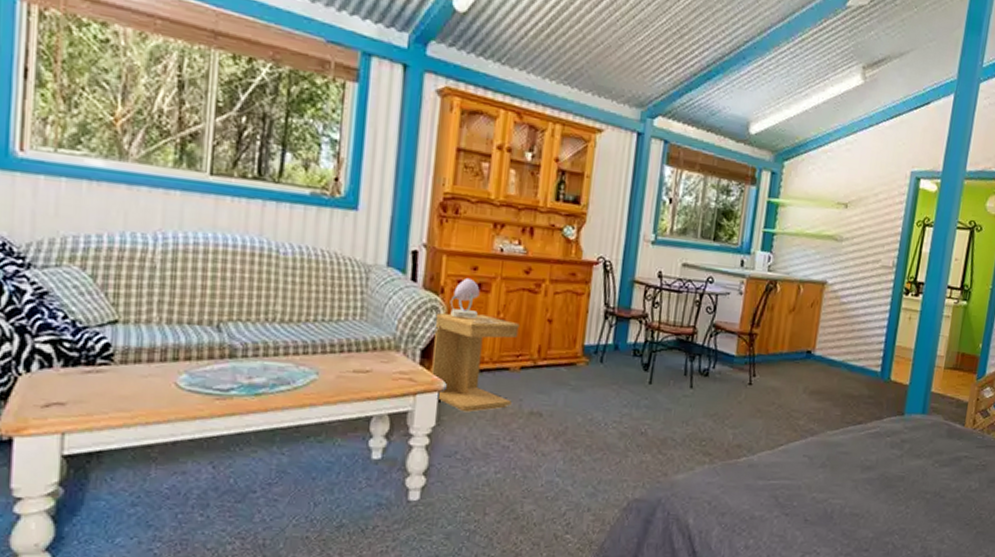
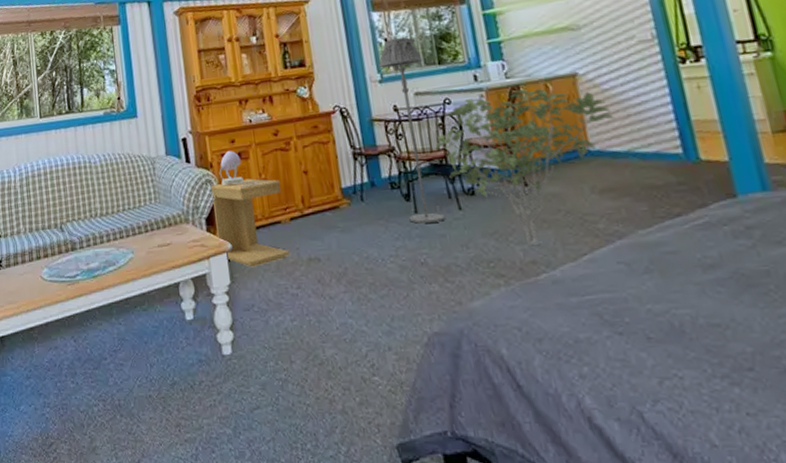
floor lamp: none [642,200,700,396] -> present [379,37,446,224]
shrub: none [686,282,843,431] -> present [435,88,615,245]

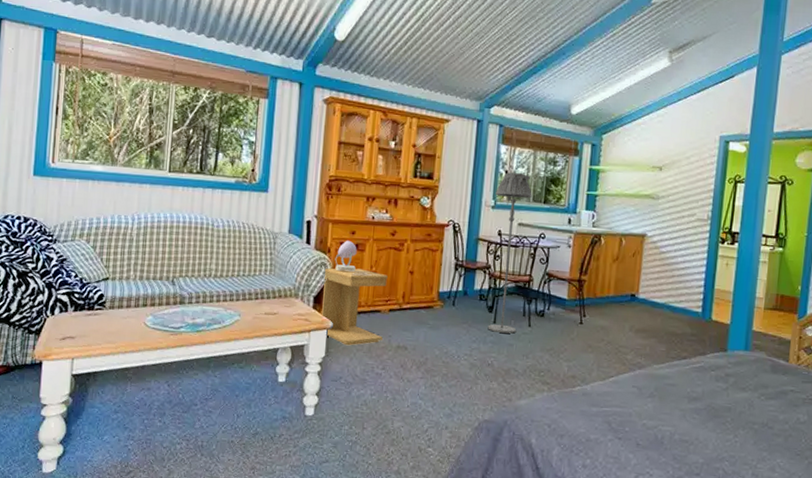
shrub: present [435,88,615,245] -> none [523,238,663,364]

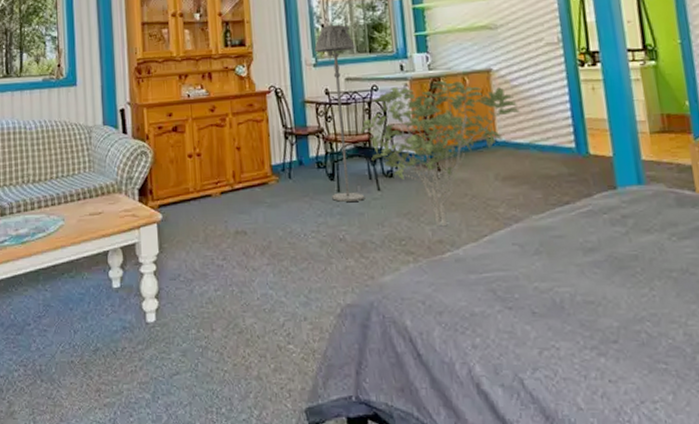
side table: present [322,268,388,346] -> none [145,152,218,238]
table lamp: present [334,240,372,276] -> none [154,123,196,160]
shrub: none [523,238,663,364] -> present [360,80,521,226]

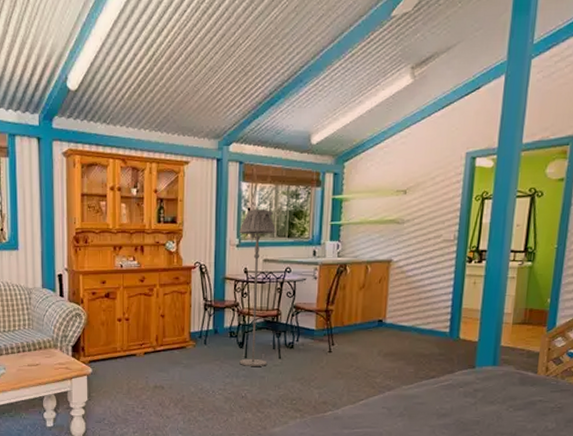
shrub: present [360,80,521,226] -> none [271,267,410,390]

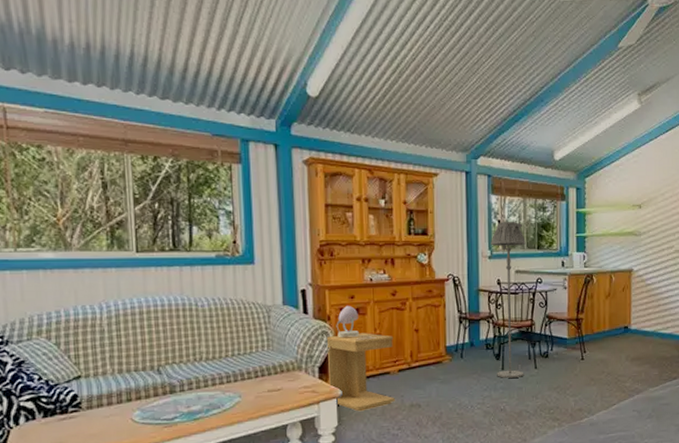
side table: none [79,316,140,389] -> present [326,333,395,412]
table lamp: none [88,290,125,323] -> present [336,305,377,340]

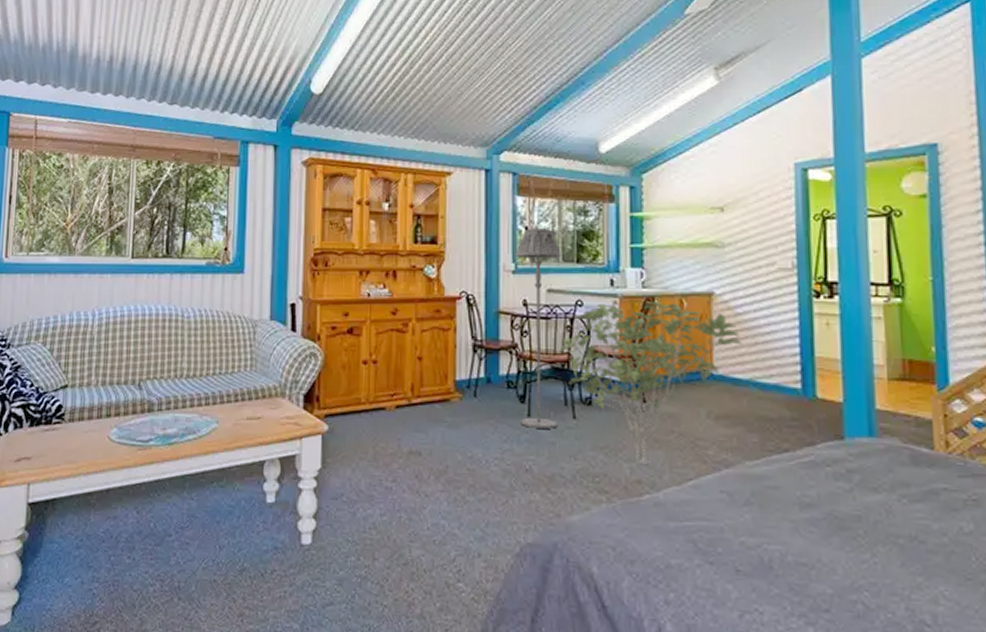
side table: present [326,333,395,412] -> none [314,357,391,454]
table lamp: present [336,305,377,340] -> none [326,323,372,366]
shrub: none [525,276,651,397] -> present [559,300,743,464]

